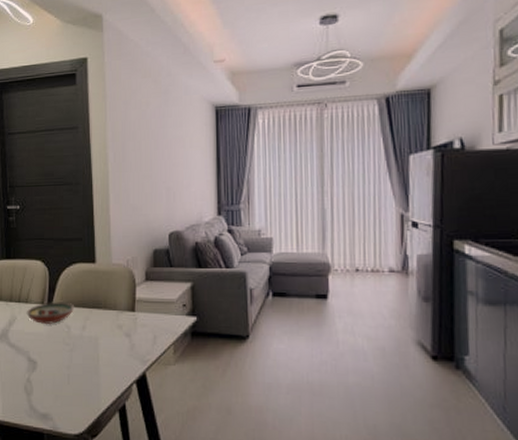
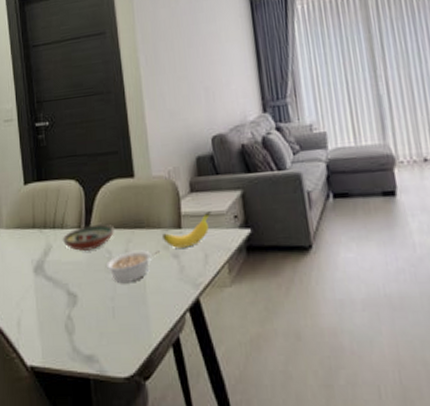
legume: none [64,327,114,354] -> present [105,250,160,283]
banana: none [118,299,163,329] -> present [163,211,211,248]

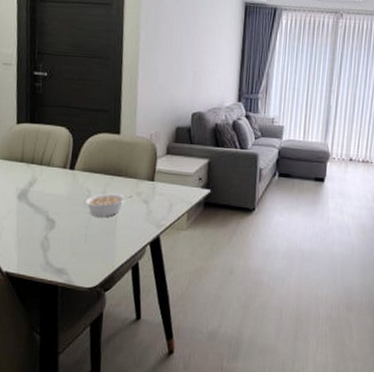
decorative bowl: present [62,224,115,252] -> none [47,167,97,188]
banana: present [163,211,211,248] -> none [137,171,181,197]

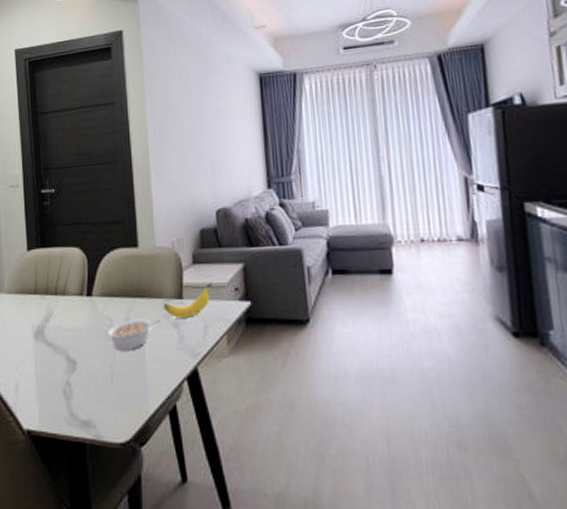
banana: none [137,171,181,197] -> present [164,283,213,318]

